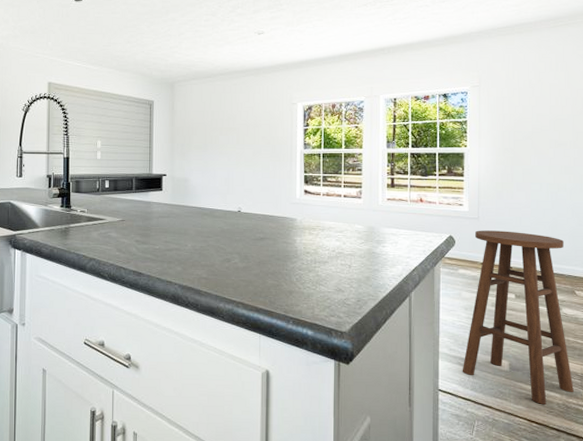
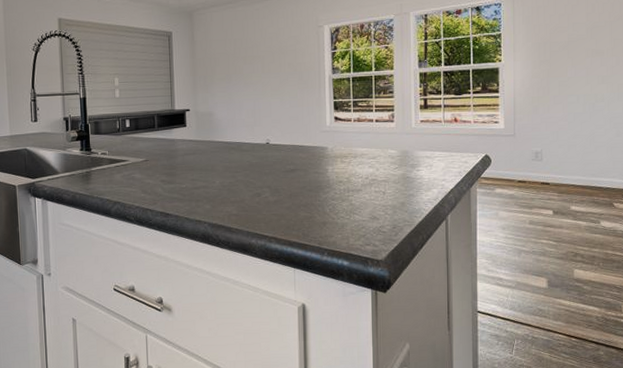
bar stool: present [462,230,574,405] -> none [500,146,612,320]

